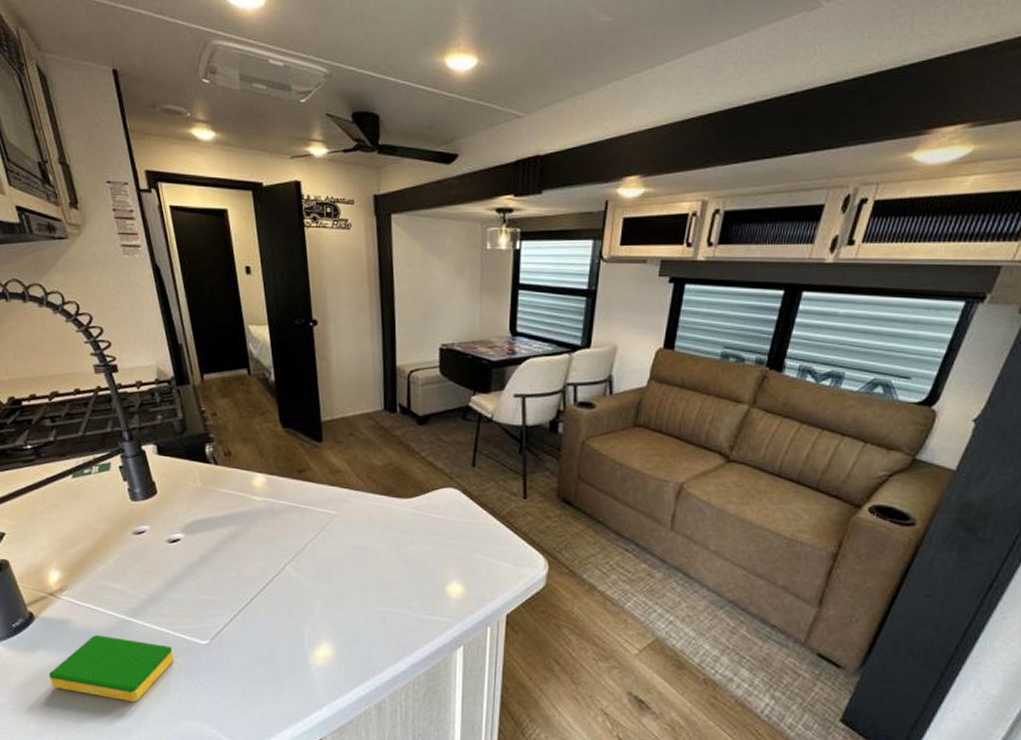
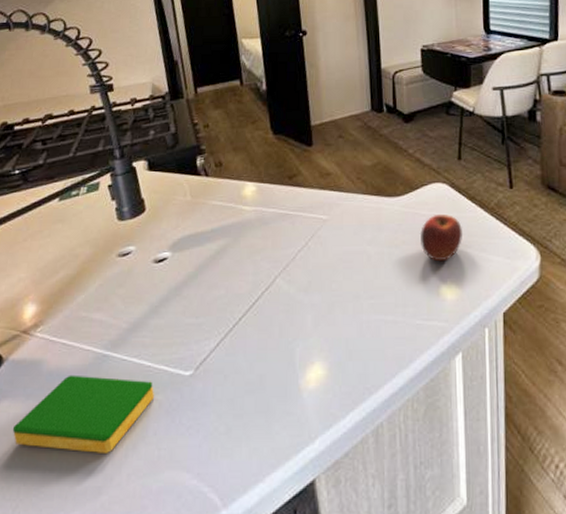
apple: none [428,518,471,564] -> present [419,213,462,262]

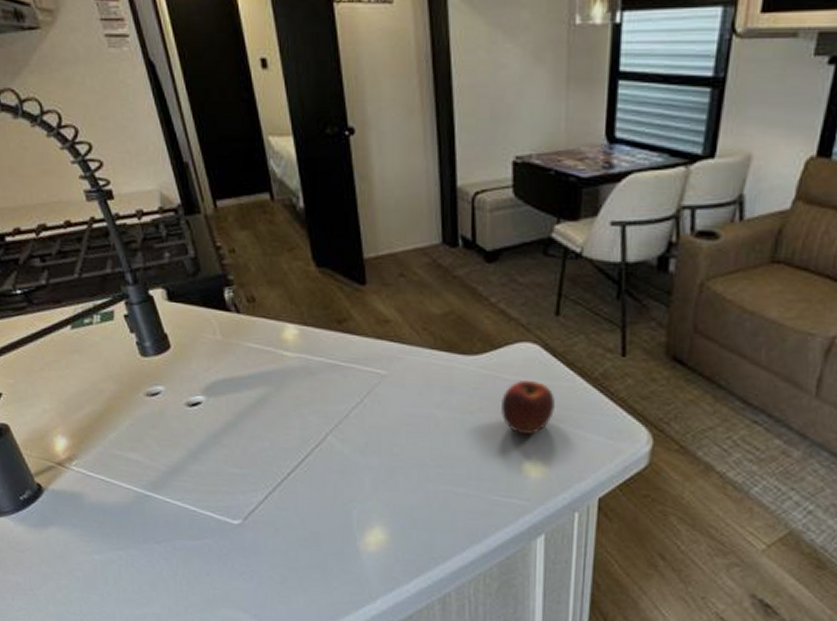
dish sponge: present [12,375,154,453] -> none [64,510,203,586]

